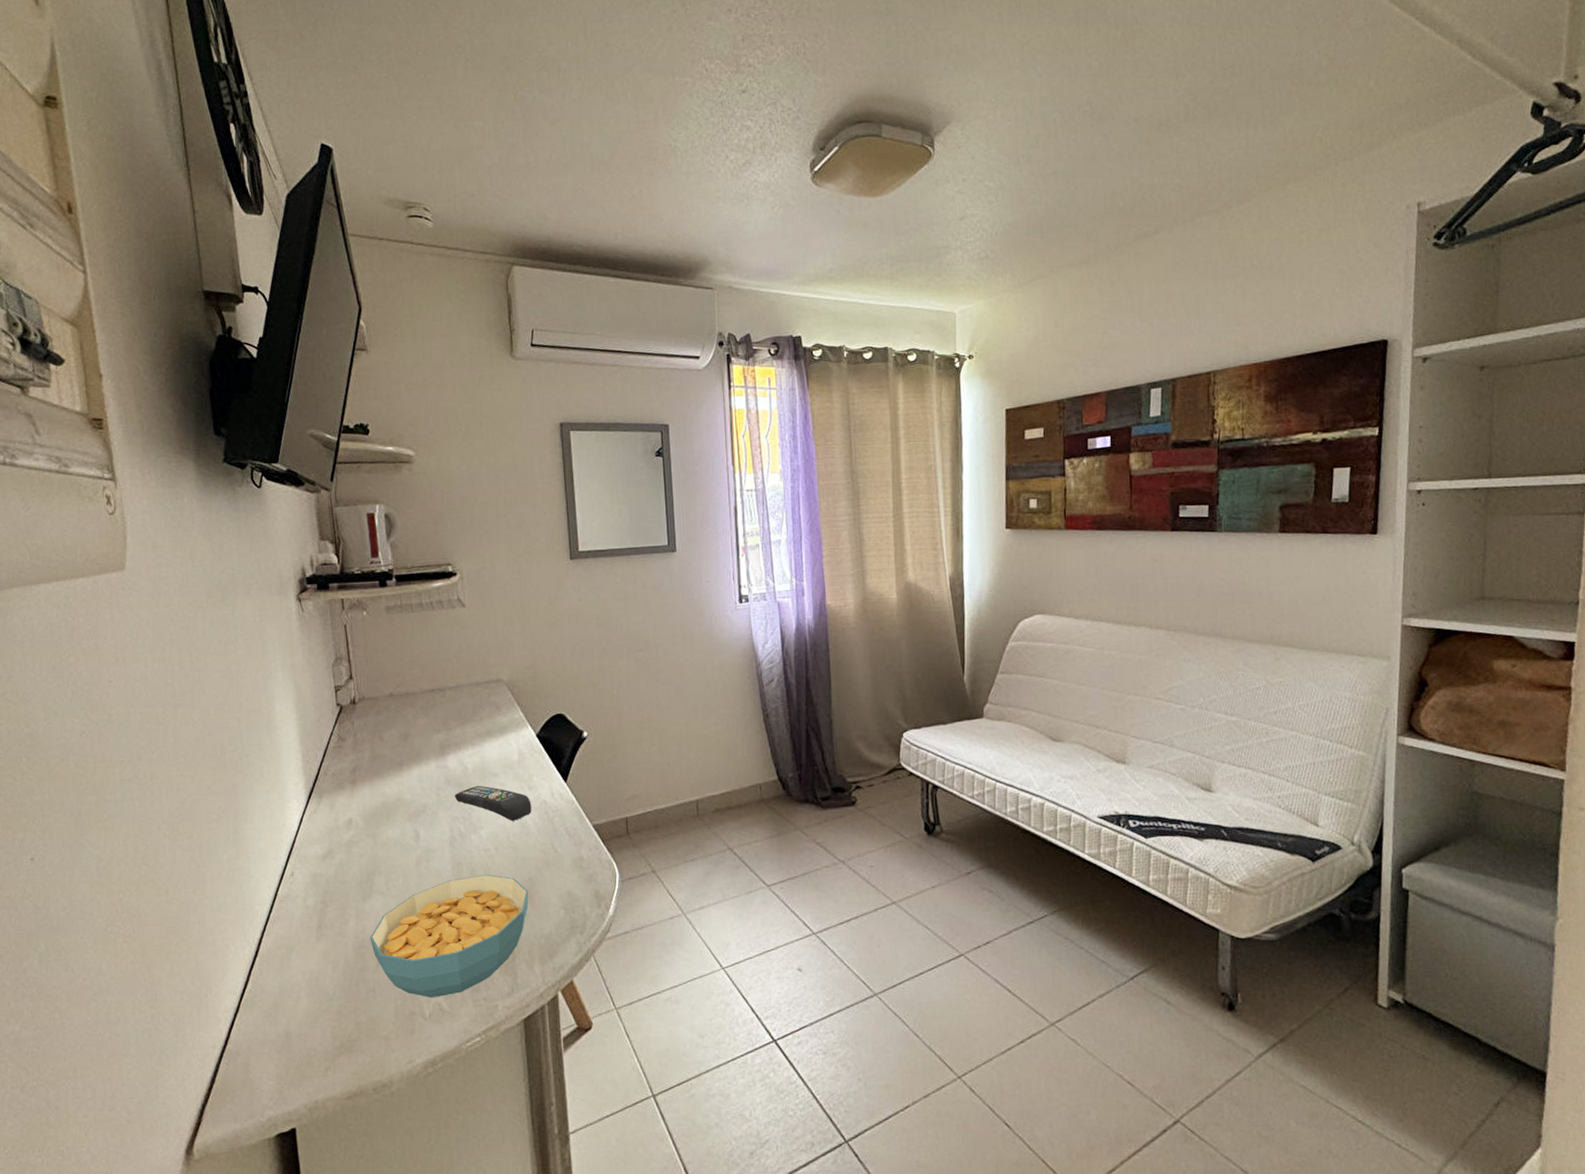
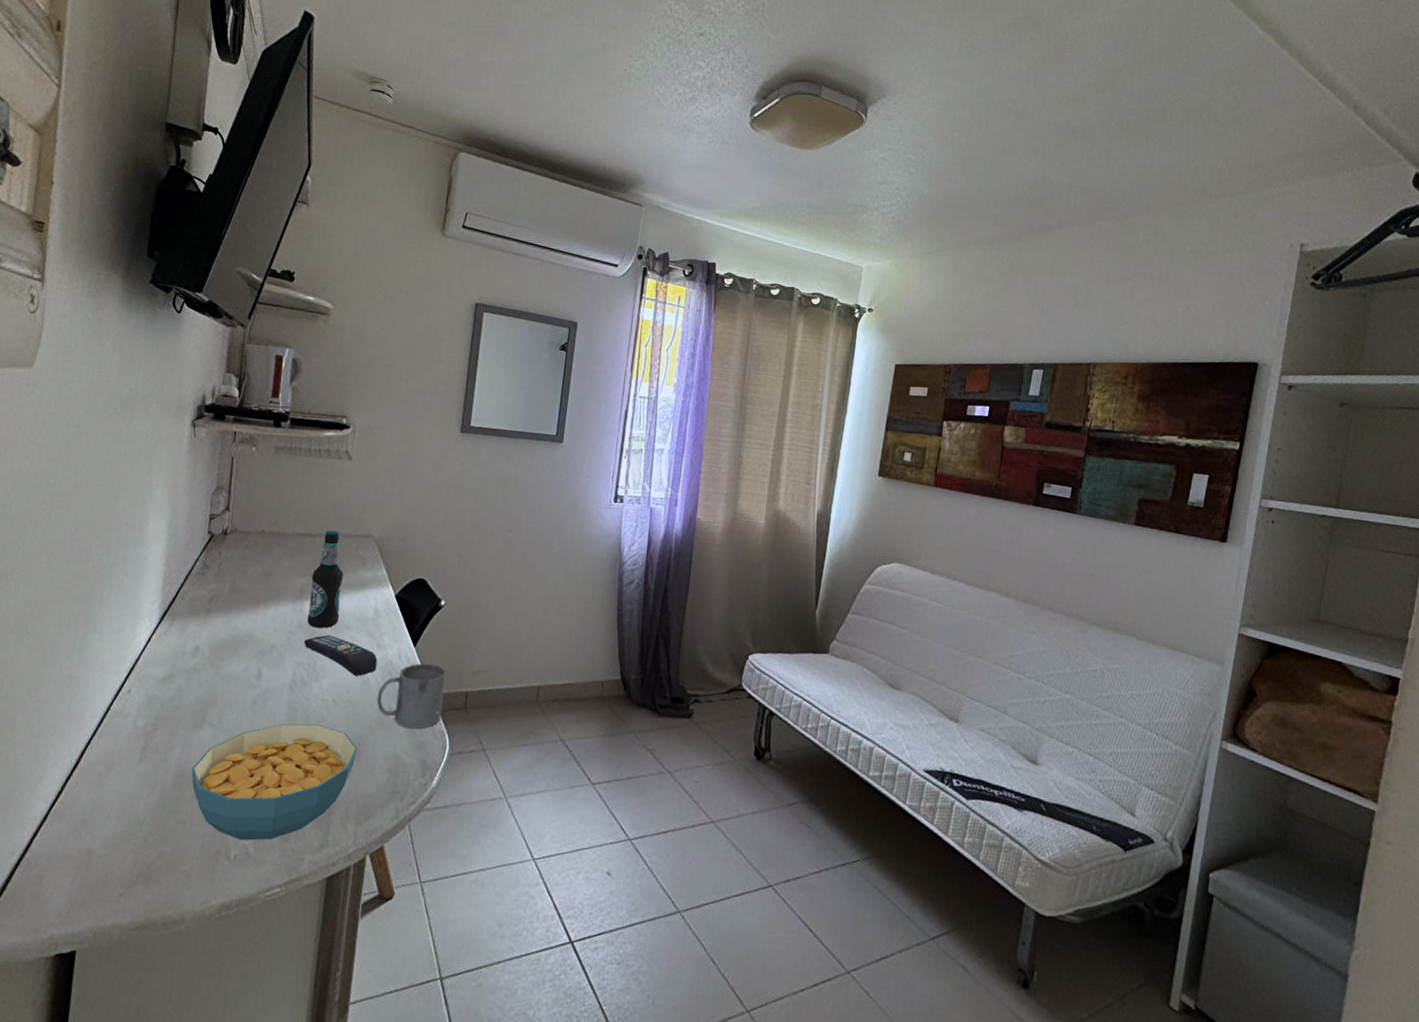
bottle: none [449,680,485,781] -> present [307,529,344,629]
mug: none [538,796,606,863] -> present [376,663,446,729]

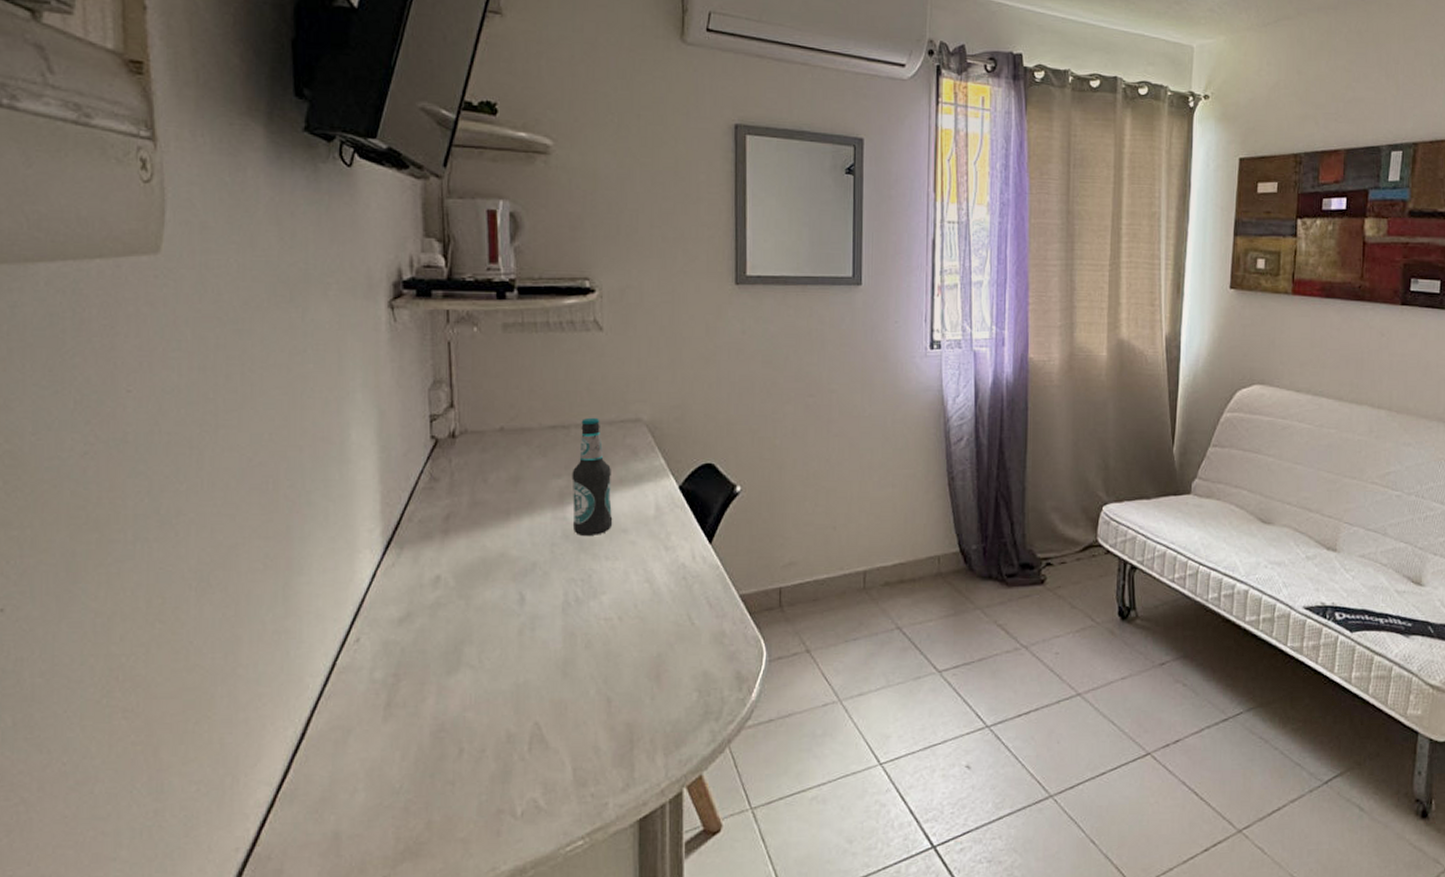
cereal bowl: present [191,723,358,841] -> none [452,647,657,794]
remote control: present [304,634,378,676] -> none [573,542,667,586]
mug: present [376,663,446,729] -> none [672,561,754,639]

